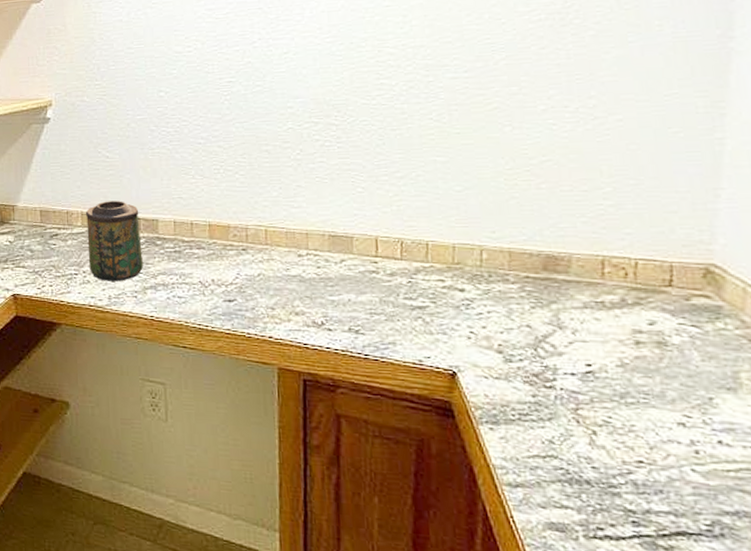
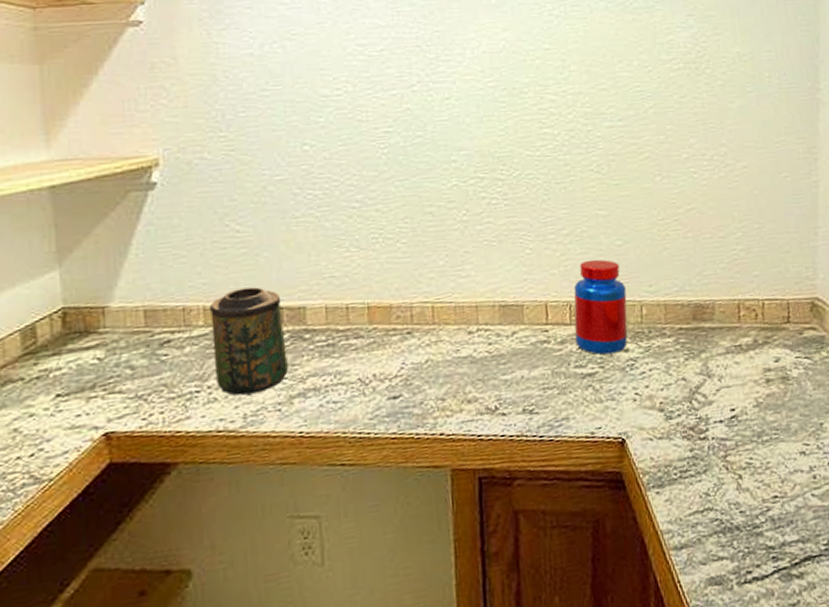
jar: none [405,202,465,291] -> present [574,259,628,355]

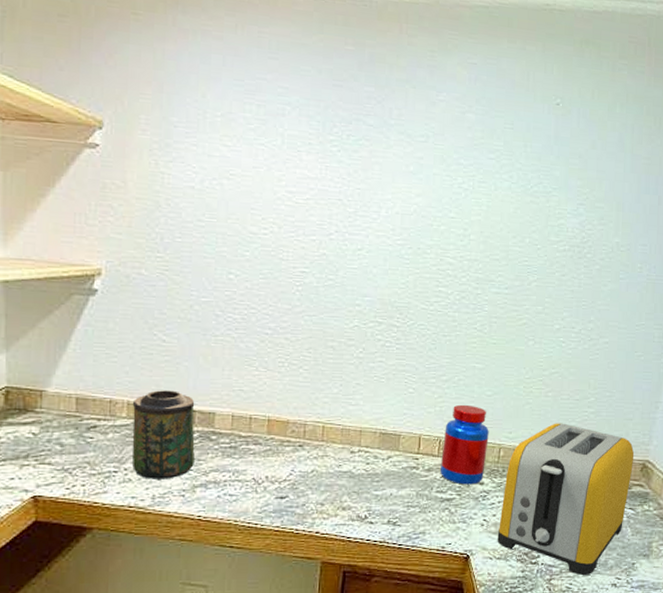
toaster: none [653,266,801,446] -> present [497,423,635,575]

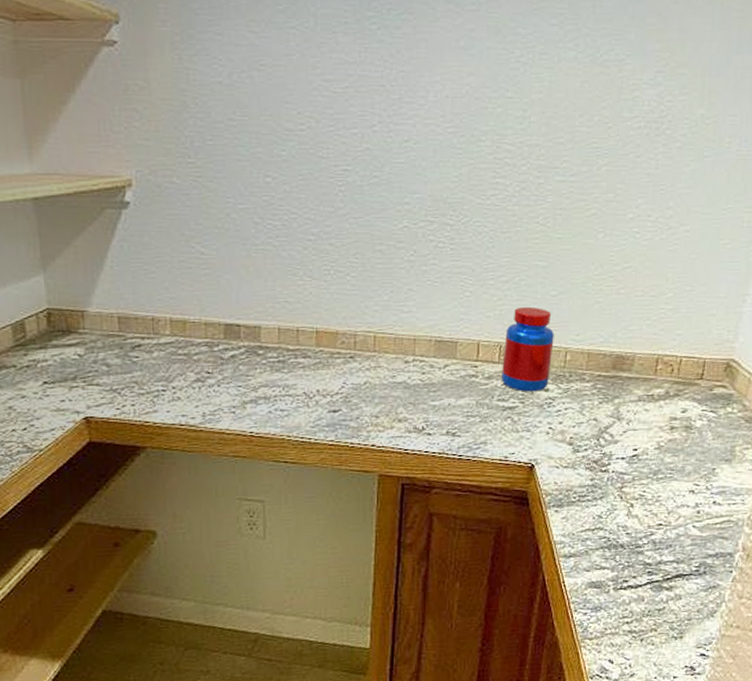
canister: present [132,390,195,479] -> none [175,305,243,397]
toaster: present [497,423,635,575] -> none [564,322,717,482]

